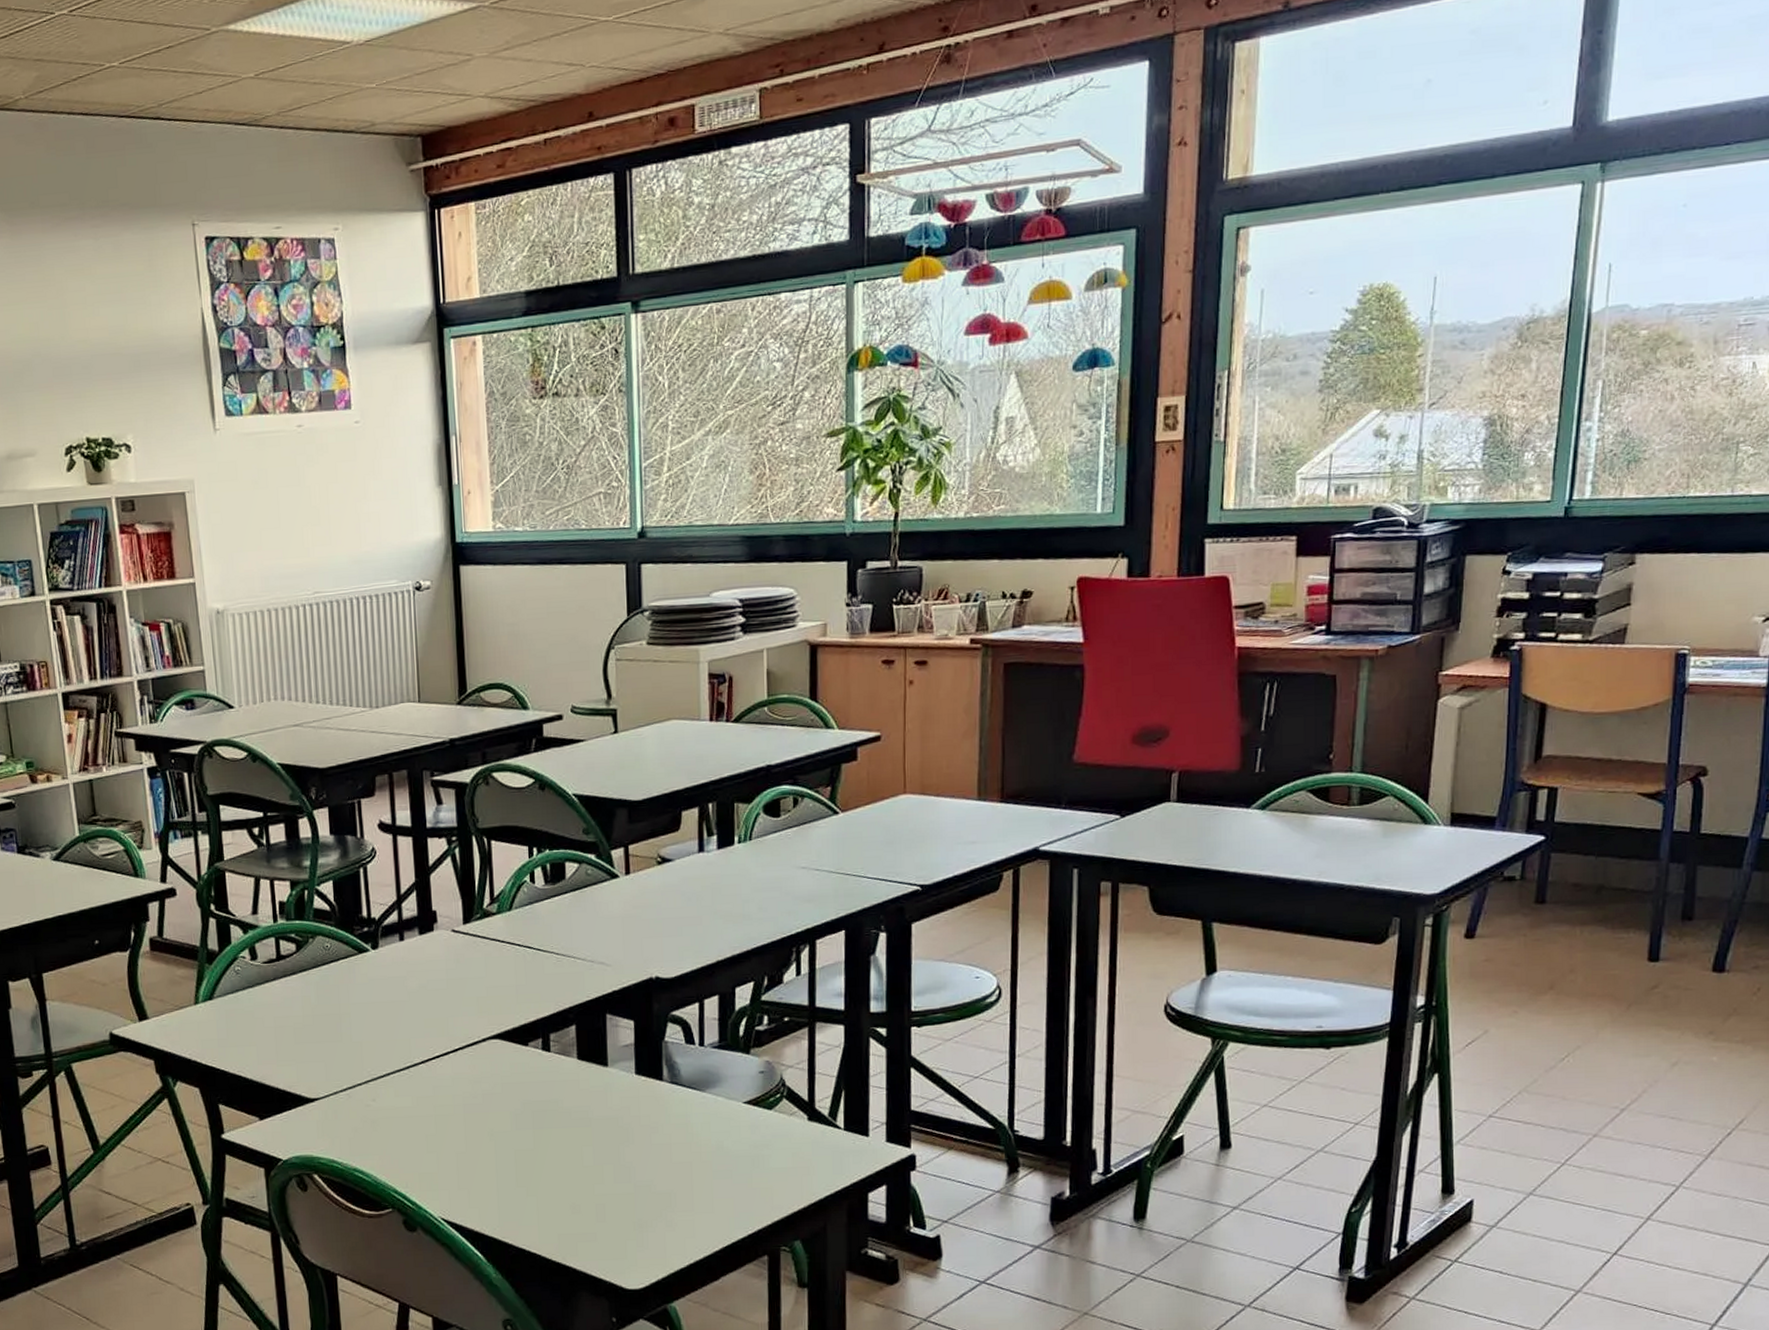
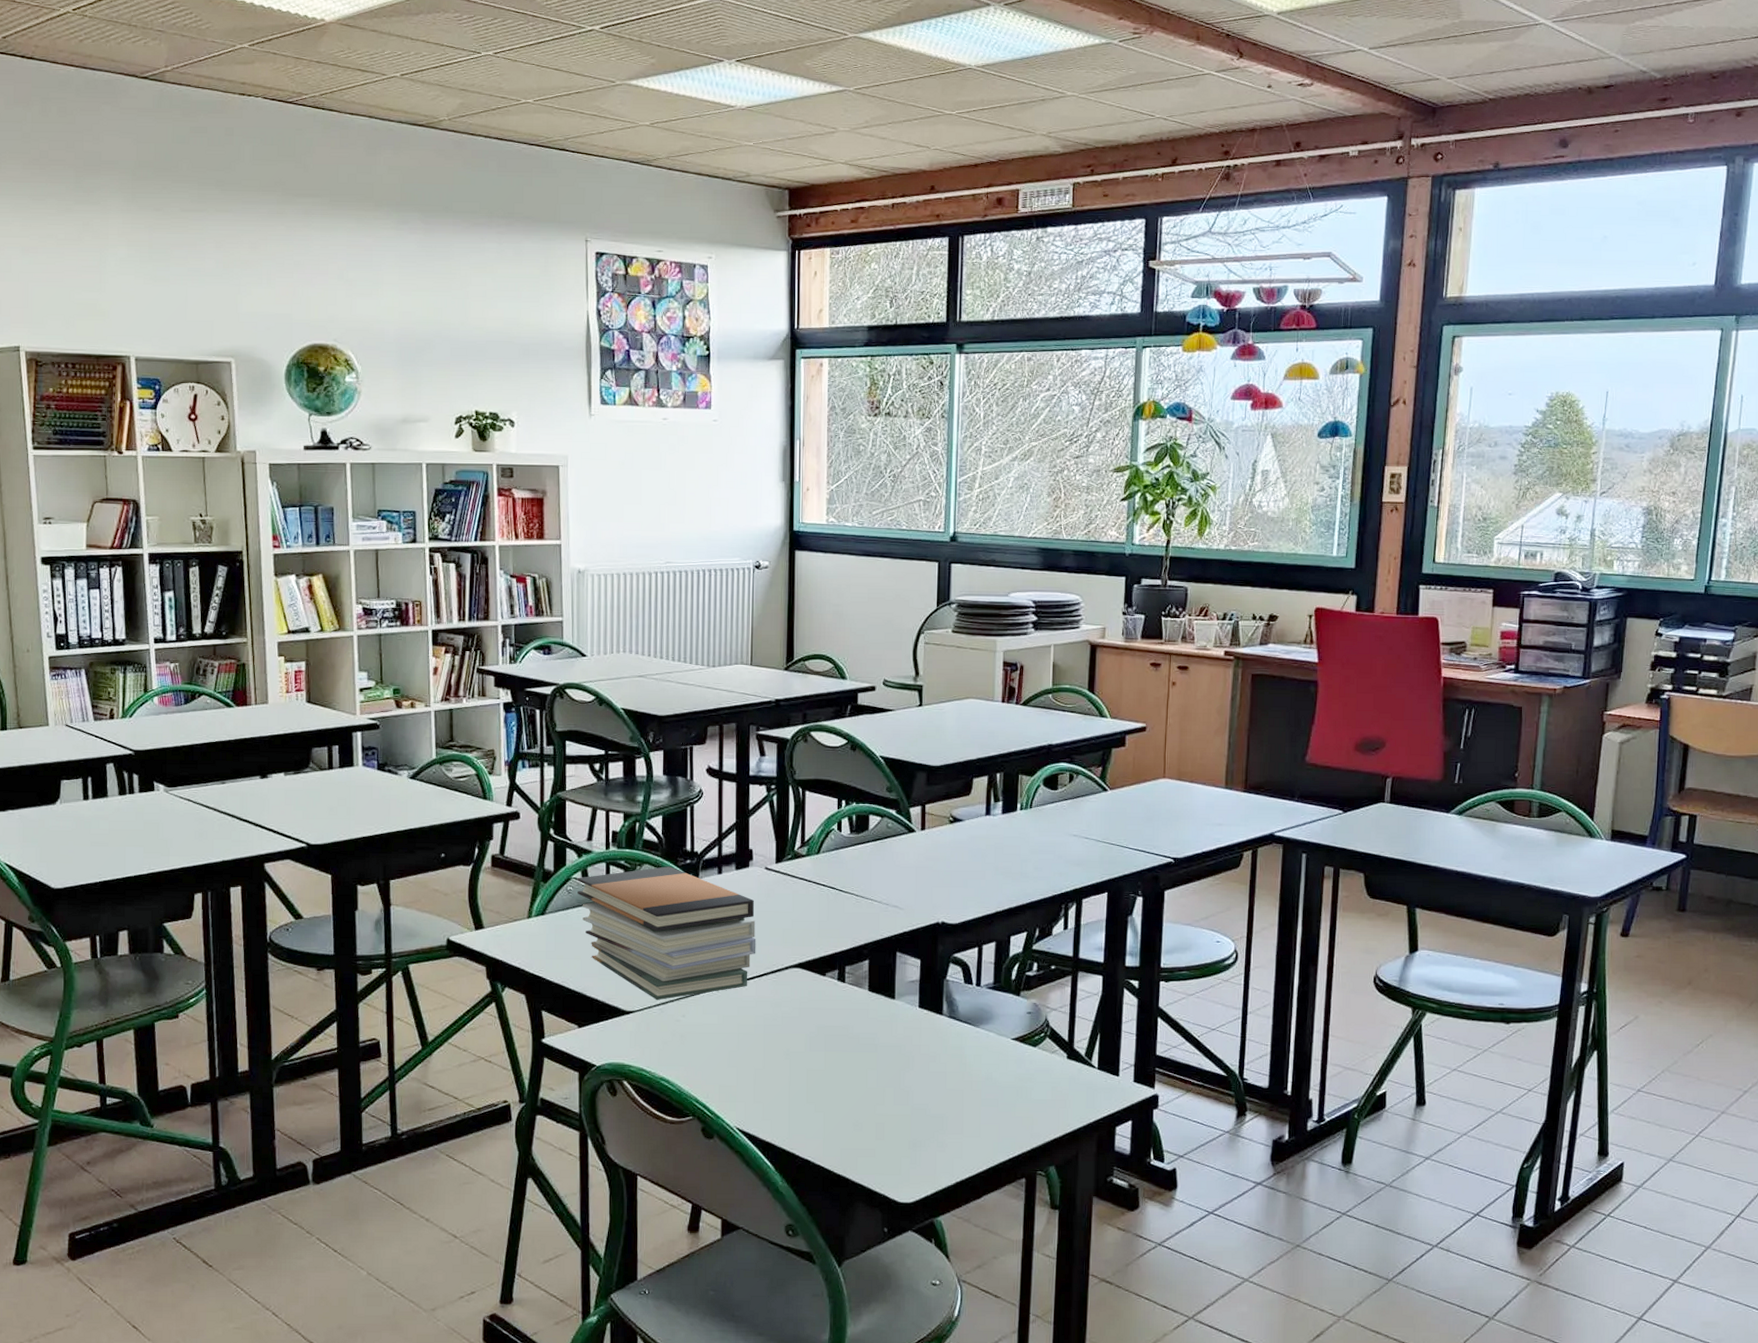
book stack: none [244,936,449,1085] -> present [577,866,756,1001]

